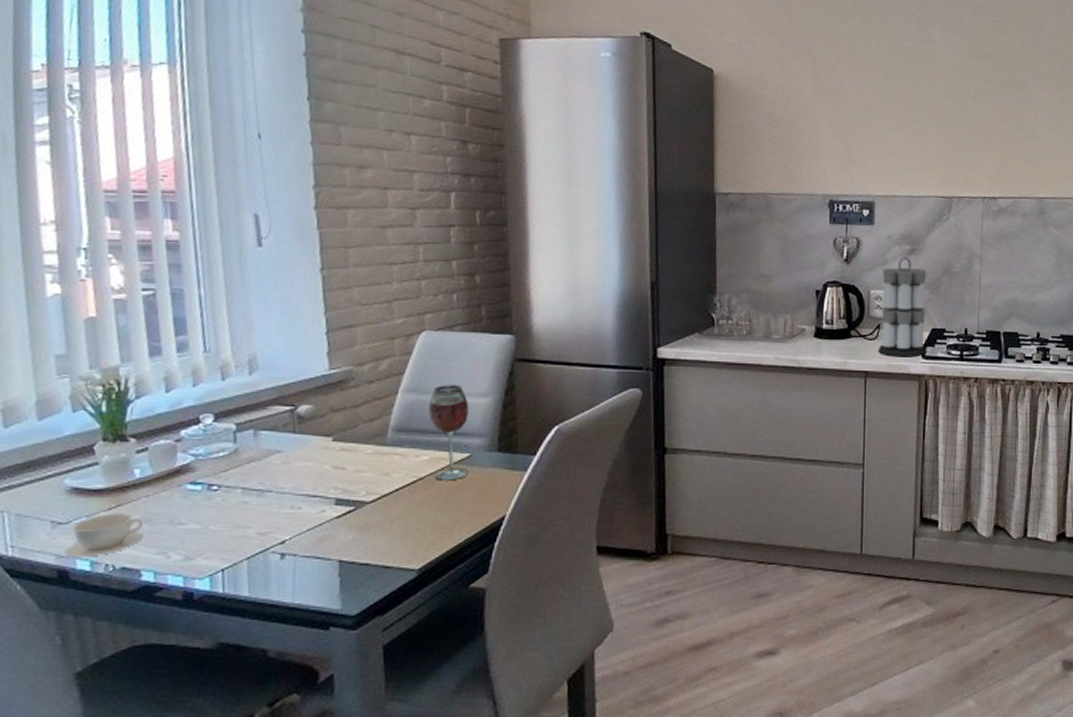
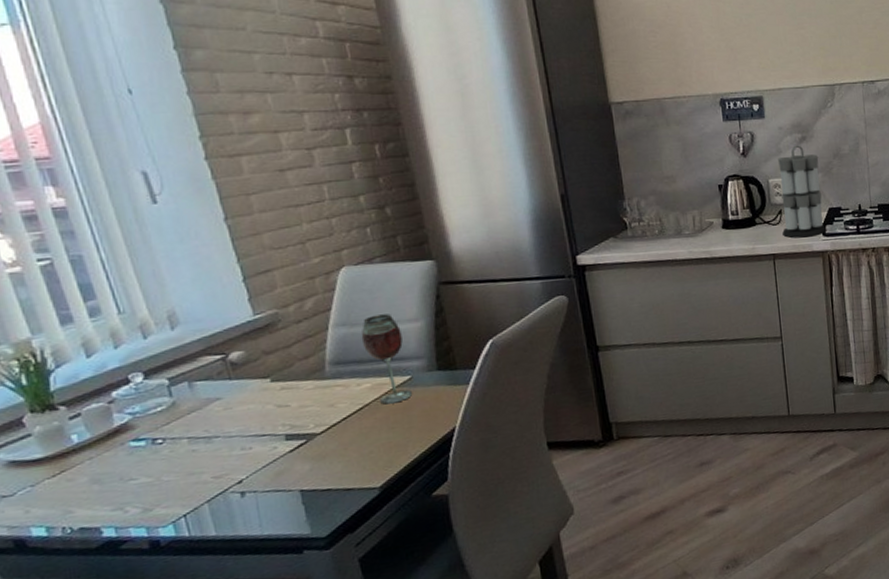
teacup: present [65,513,145,557] -> none [16,477,97,527]

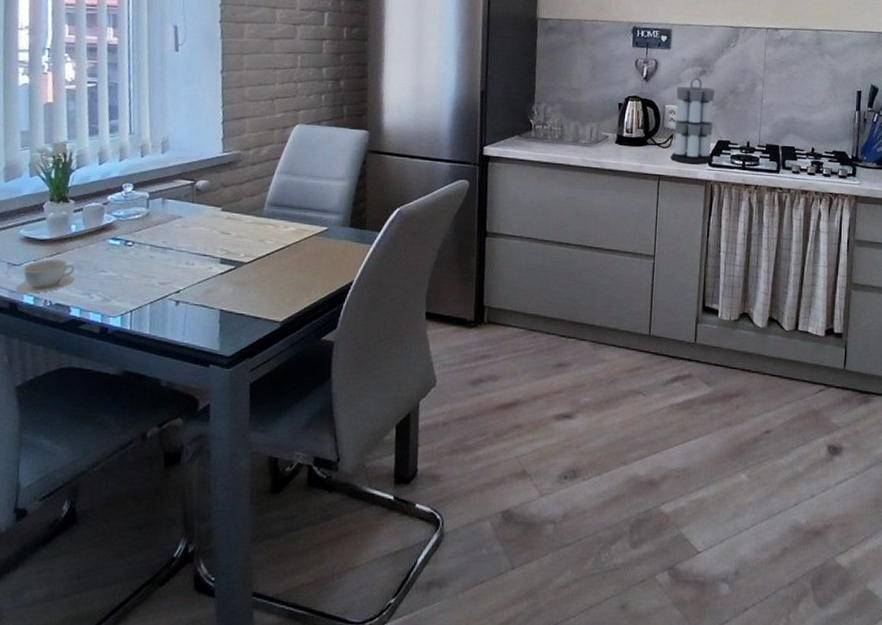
teacup: none [16,477,97,527] -> present [16,259,75,294]
wineglass: present [361,314,412,405] -> none [297,169,329,249]

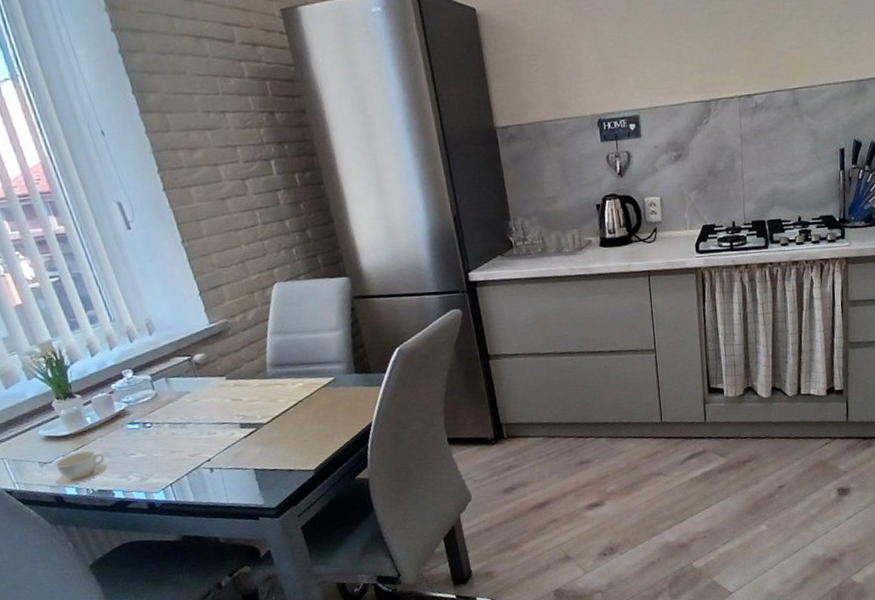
spice rack: present [671,77,715,165] -> none [654,163,701,255]

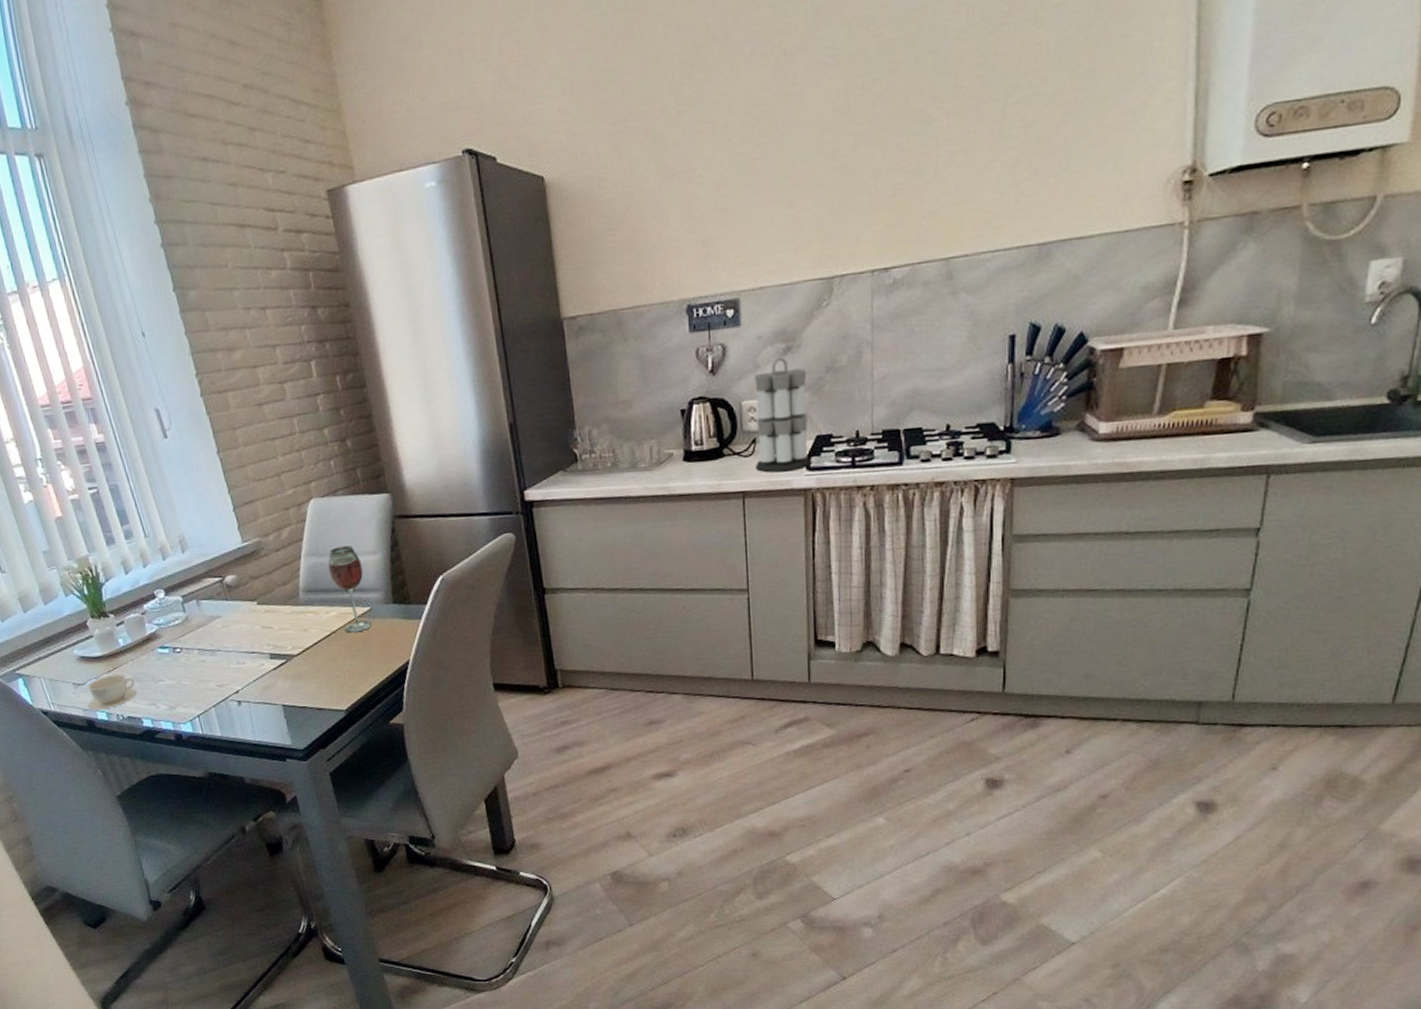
wineglass: none [293,324,336,401] -> present [328,546,371,633]
spice rack: none [654,163,701,255] -> present [754,357,812,473]

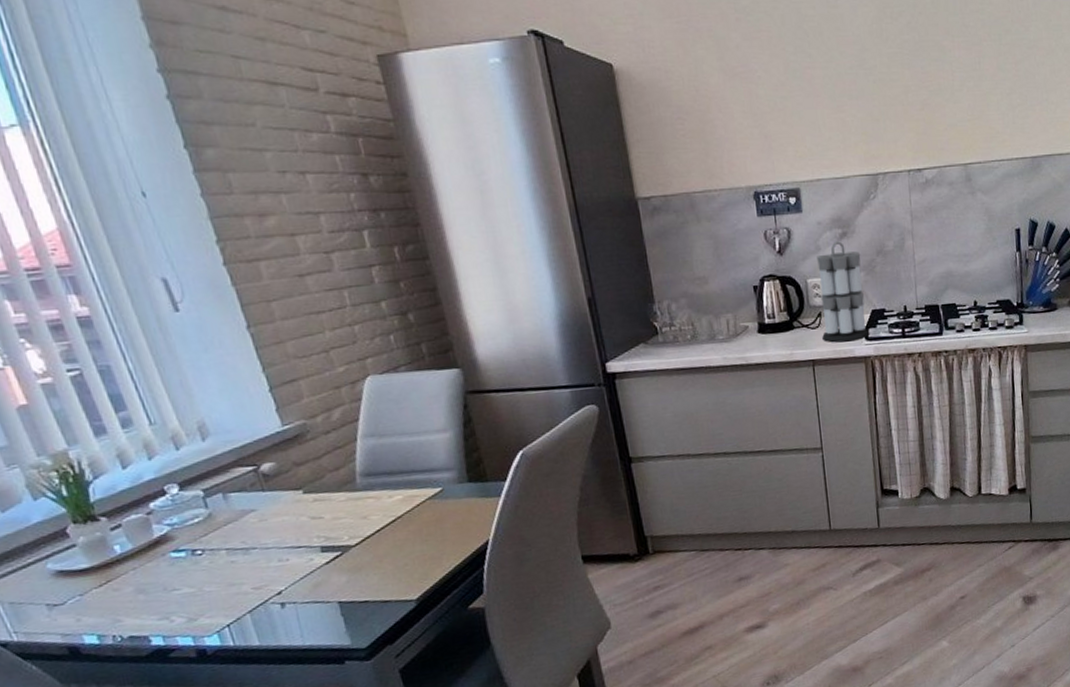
teacup: present [87,674,138,710] -> none [69,587,143,634]
wineglass: present [328,546,371,633] -> none [390,424,444,517]

